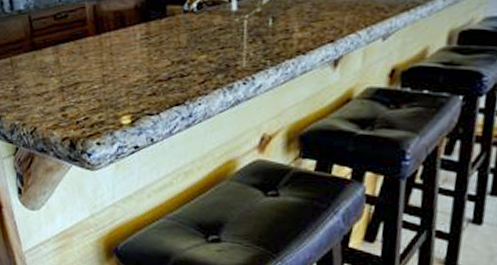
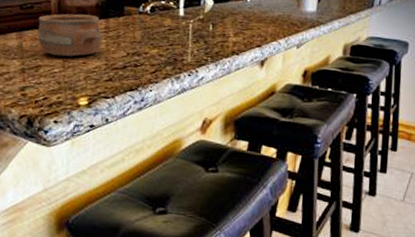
pottery: none [73,19,144,71] -> present [37,14,102,57]

